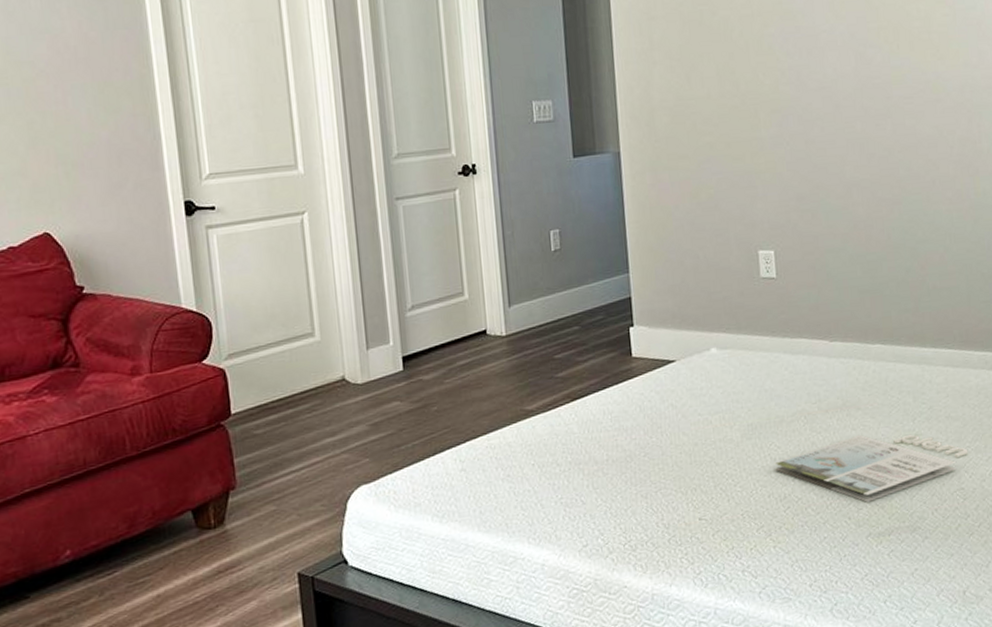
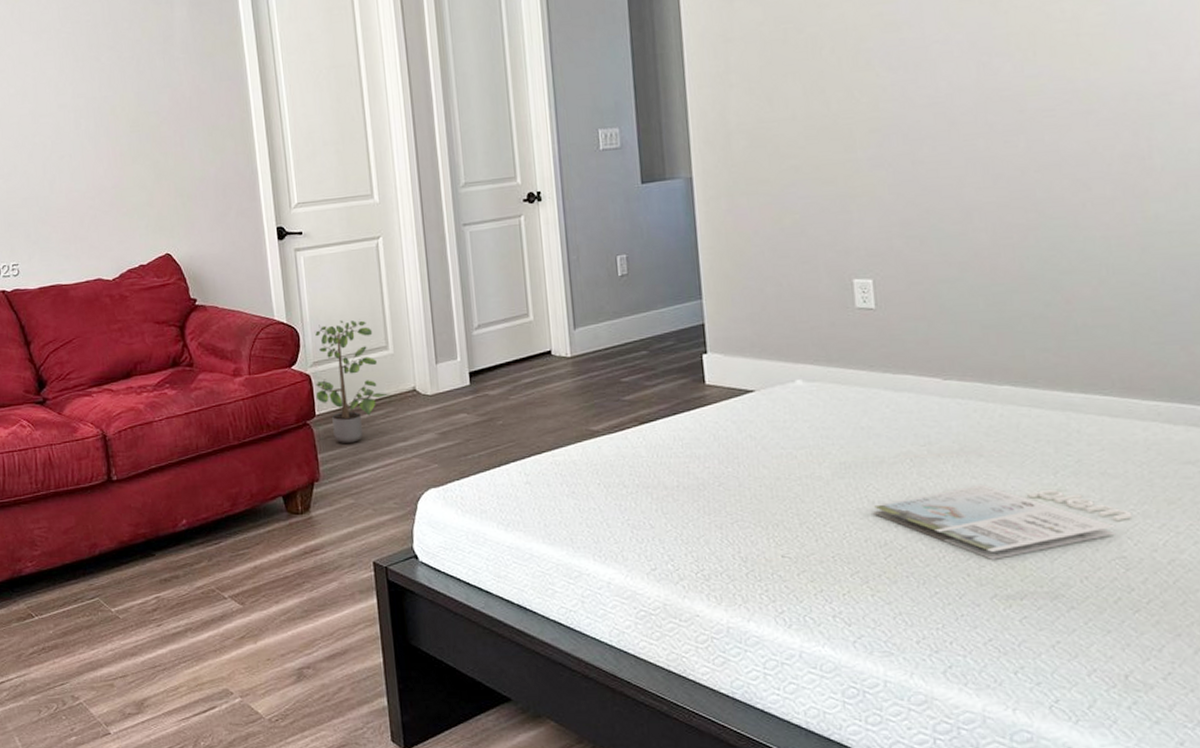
potted plant: none [230,305,317,445] -> present [315,320,391,444]

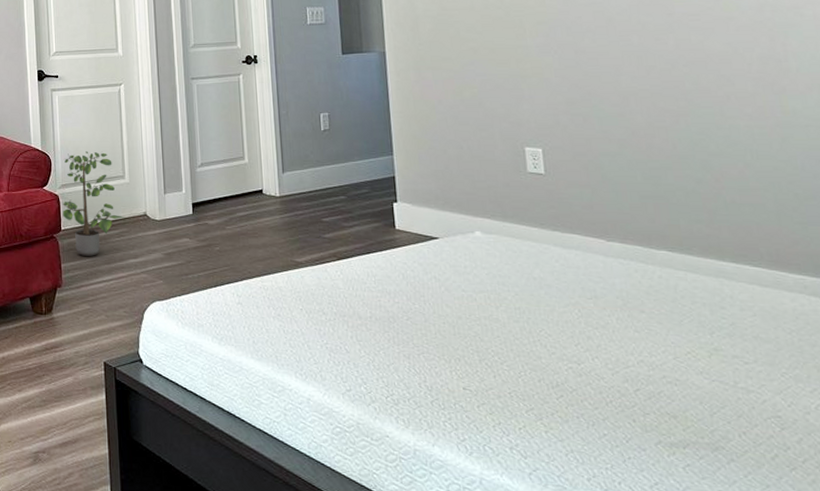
magazine: present [871,484,1133,560] -> none [544,337,785,409]

